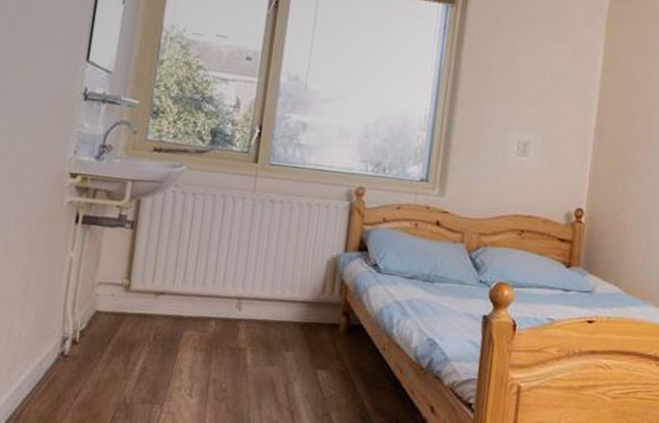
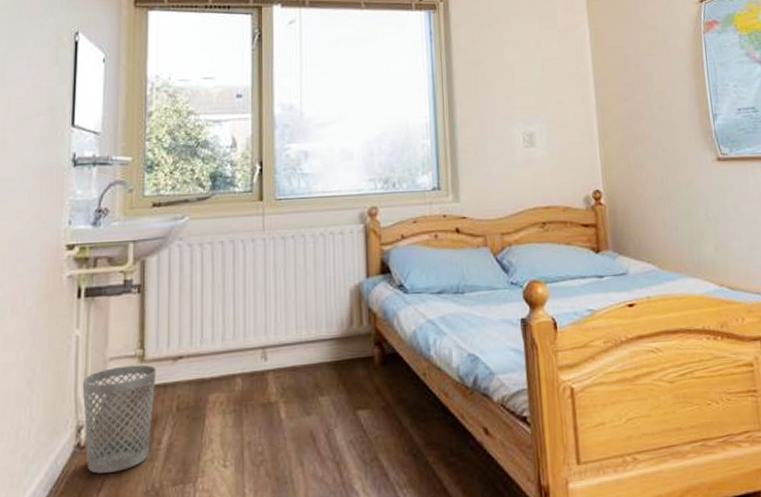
wastebasket: none [68,291,140,383] -> present [82,364,157,474]

